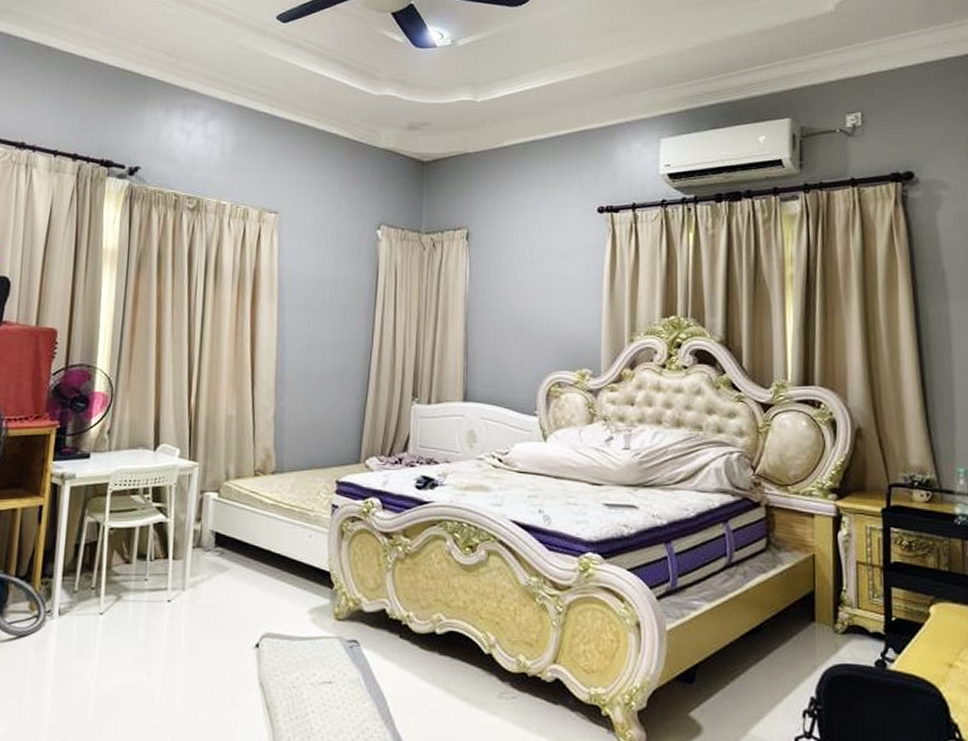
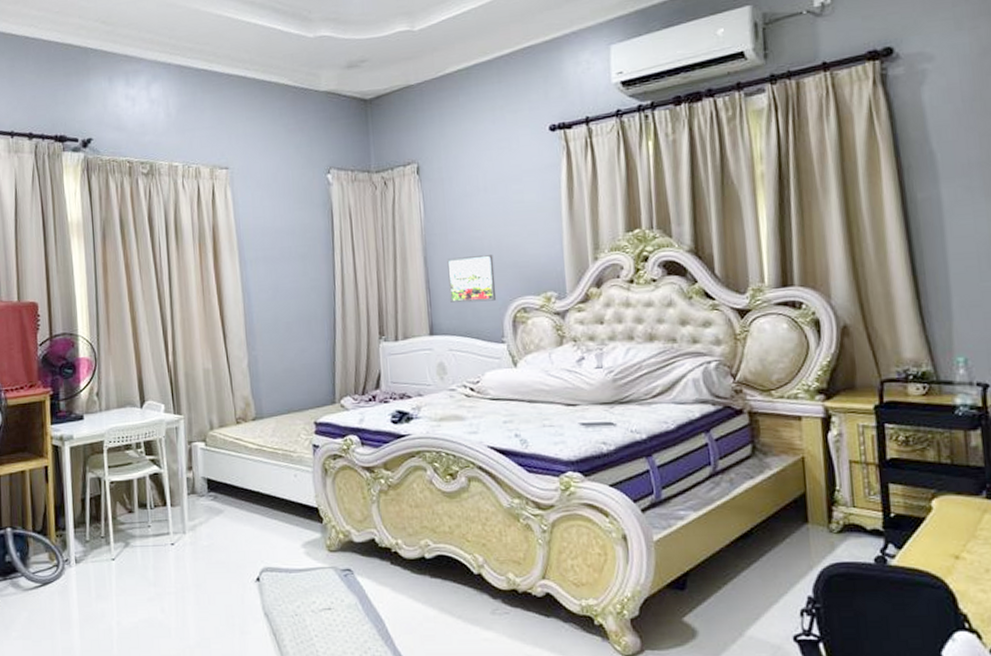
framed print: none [487,326,533,373] -> present [447,255,497,303]

